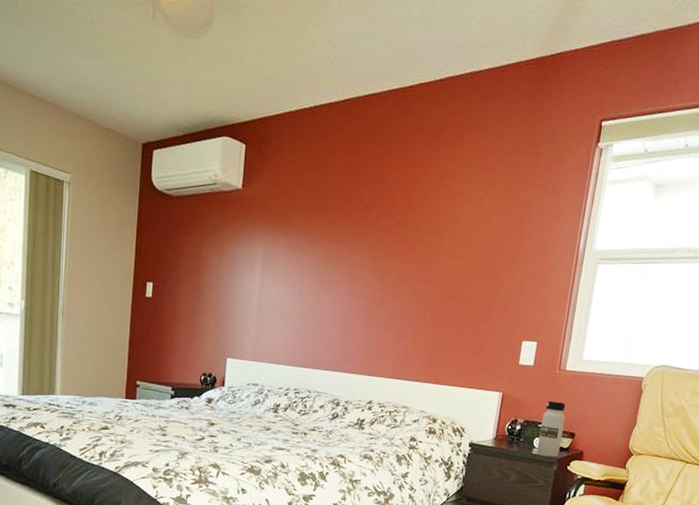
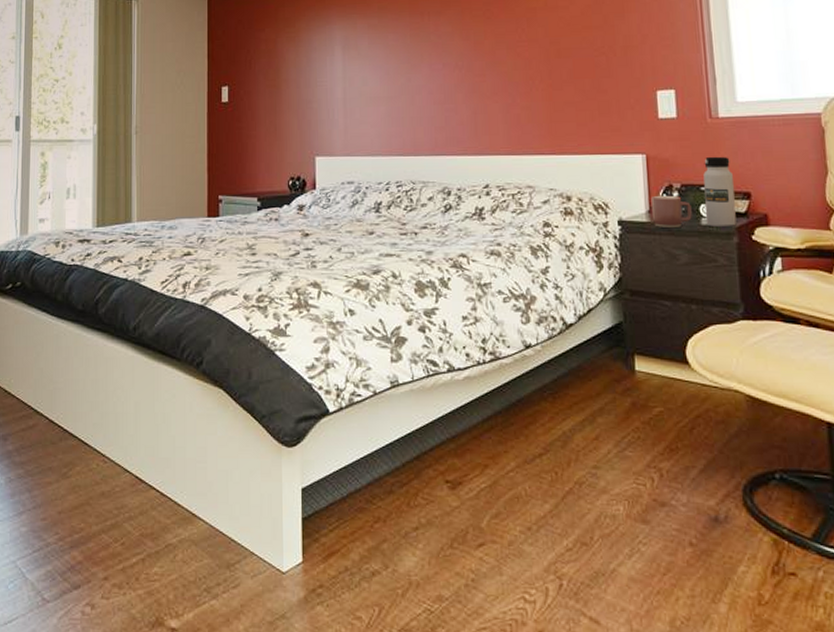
mug: none [496,426,528,454] -> present [650,195,692,229]

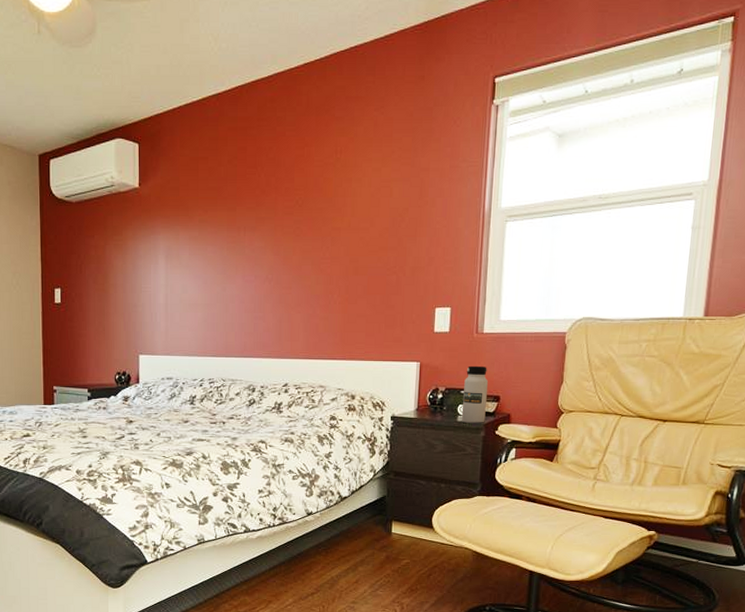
mug: present [650,195,692,229] -> none [418,396,451,424]

